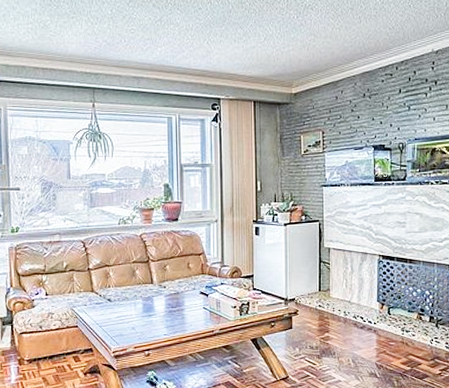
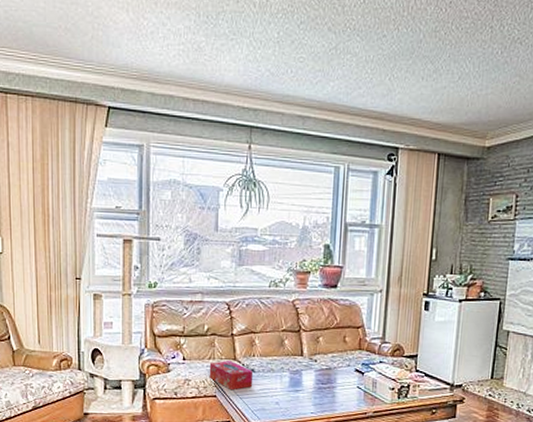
tissue box: none [70,293,110,320] -> present [209,361,254,391]

